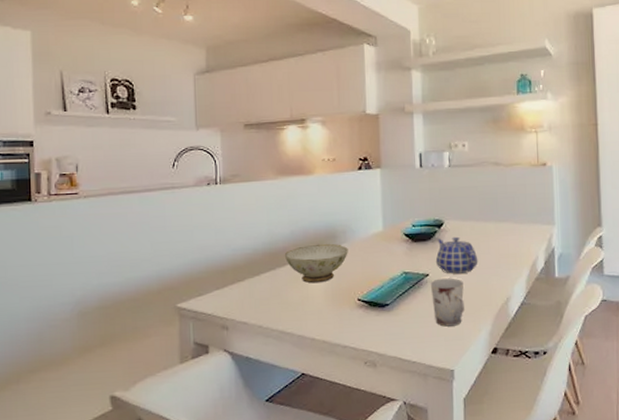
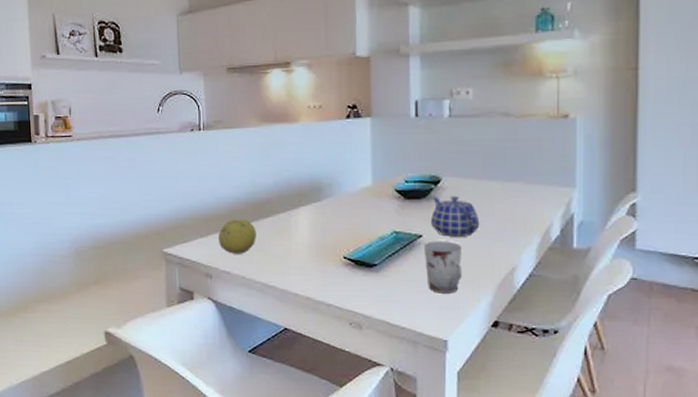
fruit: none [234,268,273,304] -> present [217,219,256,254]
ceramic bowl: present [284,243,348,284] -> none [267,196,334,237]

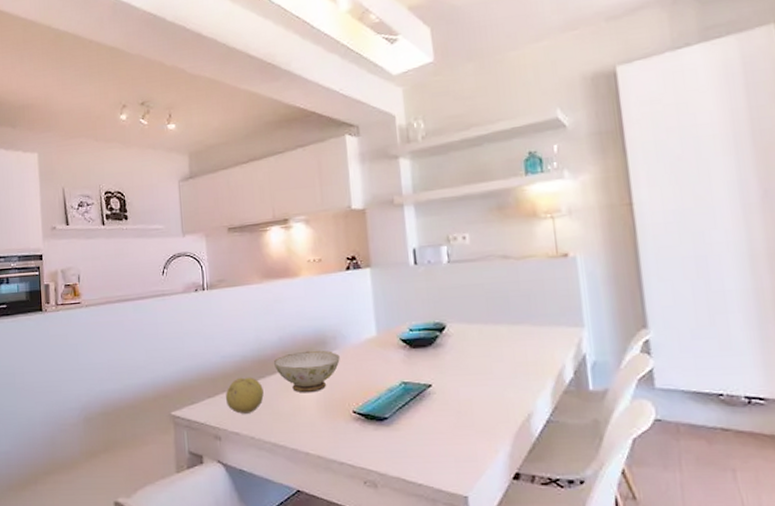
ceramic bowl: none [267,196,334,237] -> present [273,350,340,393]
cup: present [423,241,463,294] -> none [433,389,477,446]
teapot: present [430,195,480,237] -> none [438,342,490,385]

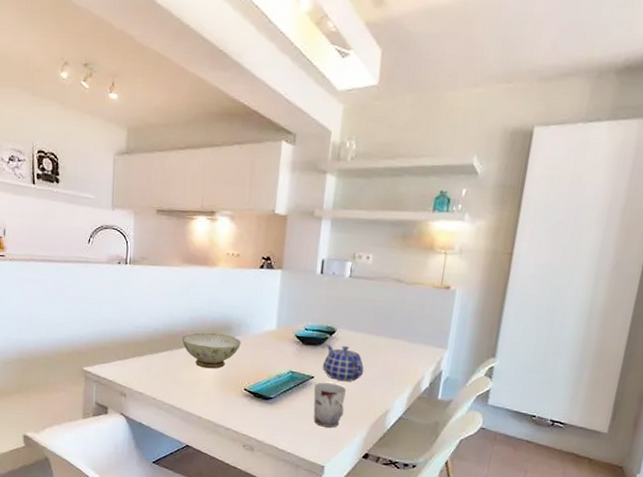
fruit: present [225,377,264,414] -> none [134,346,170,378]
cup: none [433,389,477,446] -> present [313,382,346,428]
teapot: none [438,342,490,385] -> present [322,345,364,382]

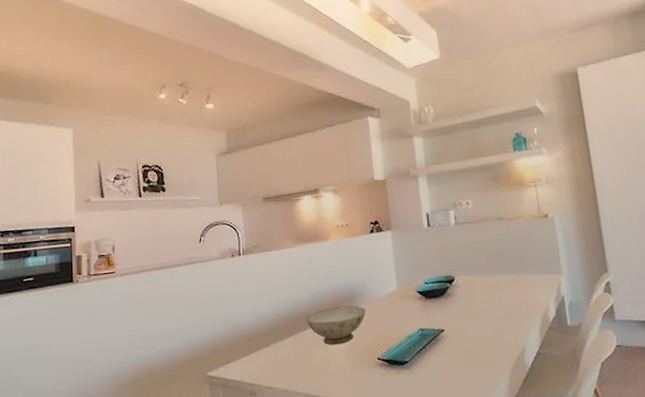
cup: present [313,382,346,428] -> none [446,332,482,381]
teapot: present [322,345,364,382] -> none [449,291,491,328]

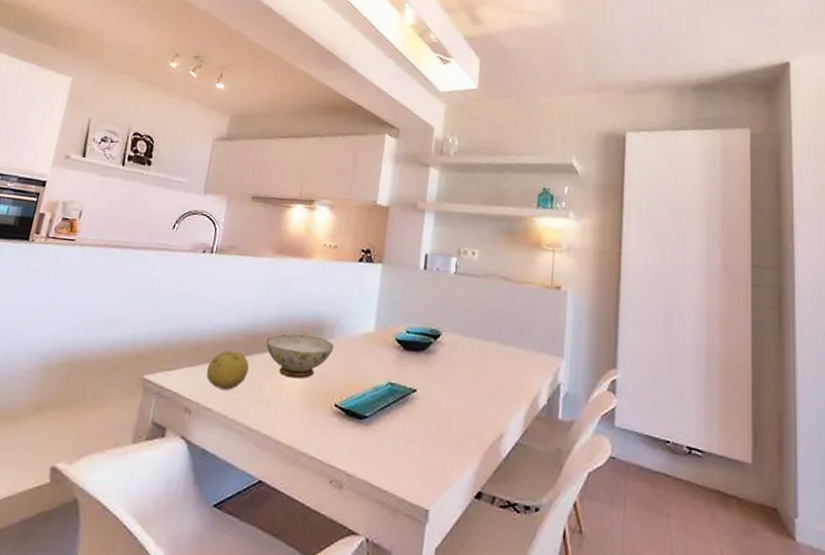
fruit: none [260,333,297,369] -> present [206,350,249,390]

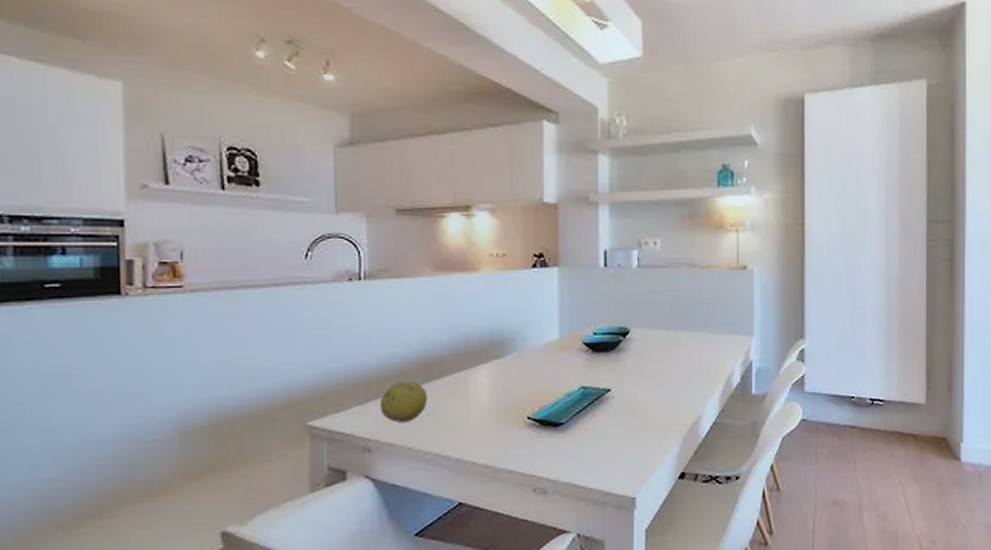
ceramic bowl: present [265,334,334,379] -> none [441,352,518,399]

